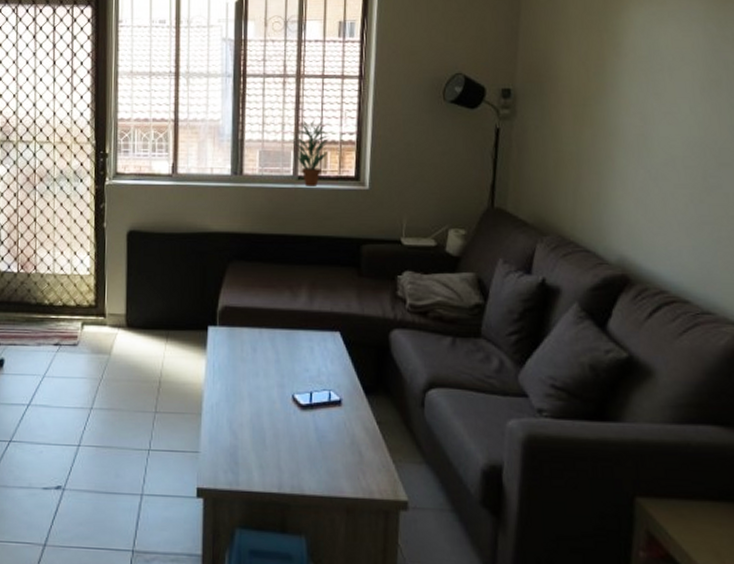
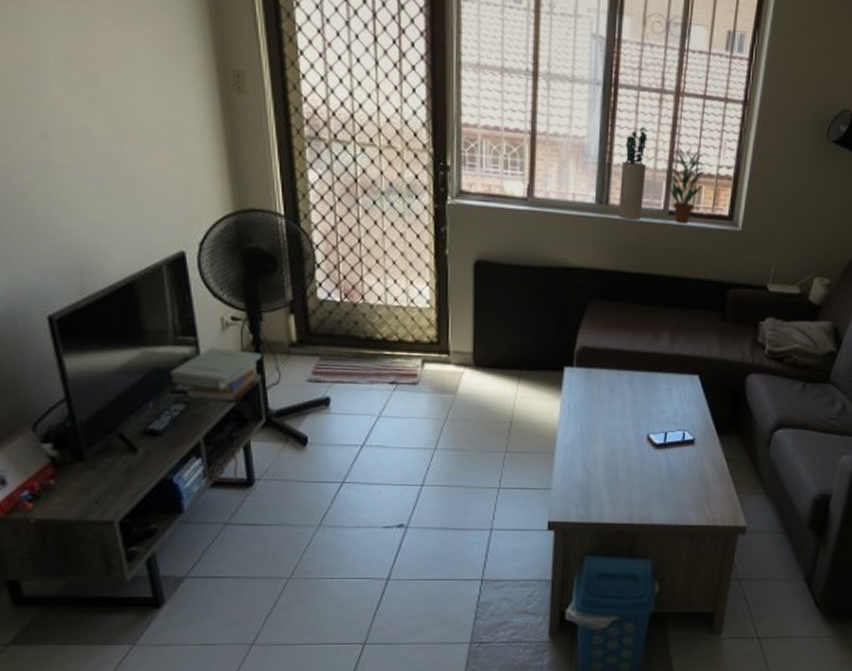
vase: none [252,105,275,187] -> present [619,125,648,221]

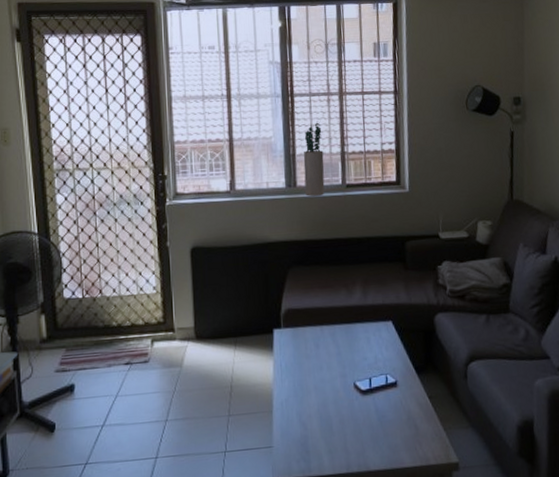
potted plant: present [667,146,706,225] -> none [341,132,373,194]

